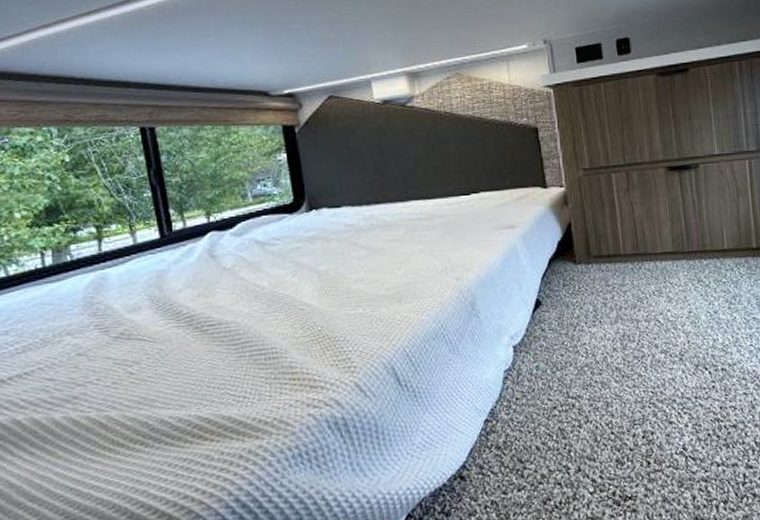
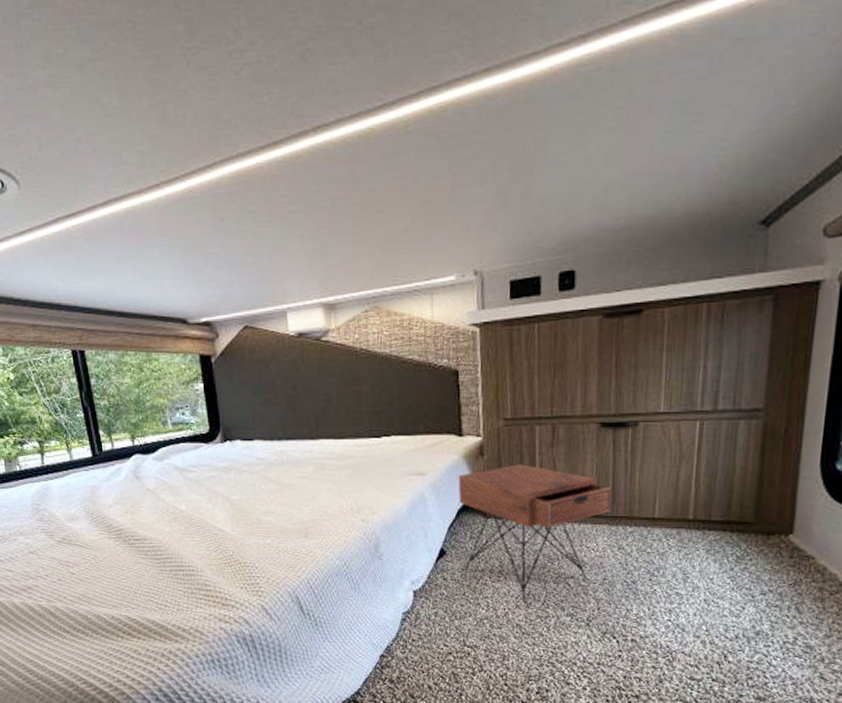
nightstand: none [546,210,687,345] -> present [458,464,612,602]

